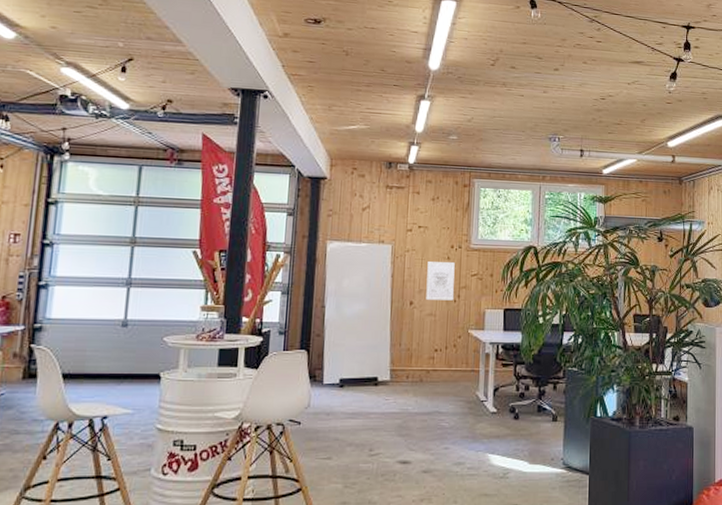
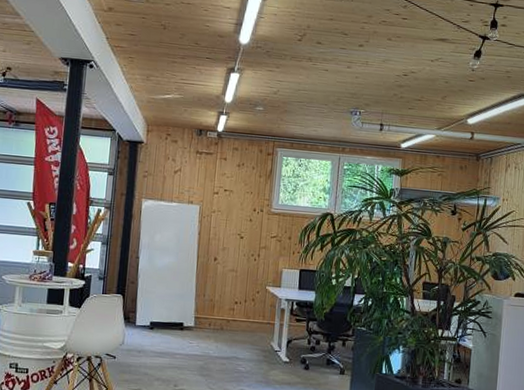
wall art: present [426,262,455,300] -> none [229,222,256,259]

